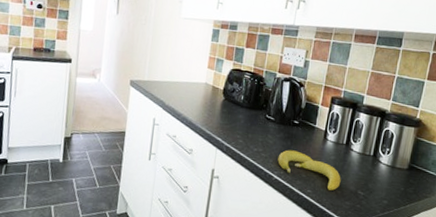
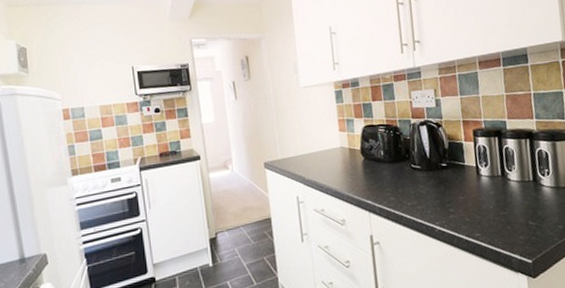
banana: present [277,149,341,191] -> none [435,194,508,229]

